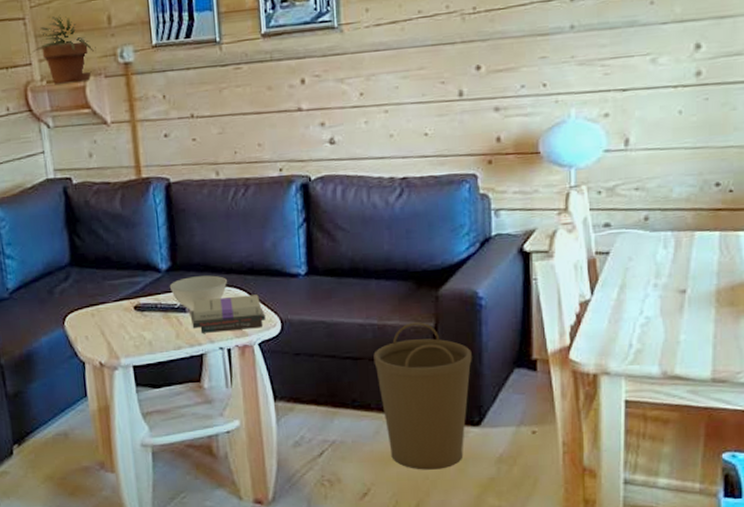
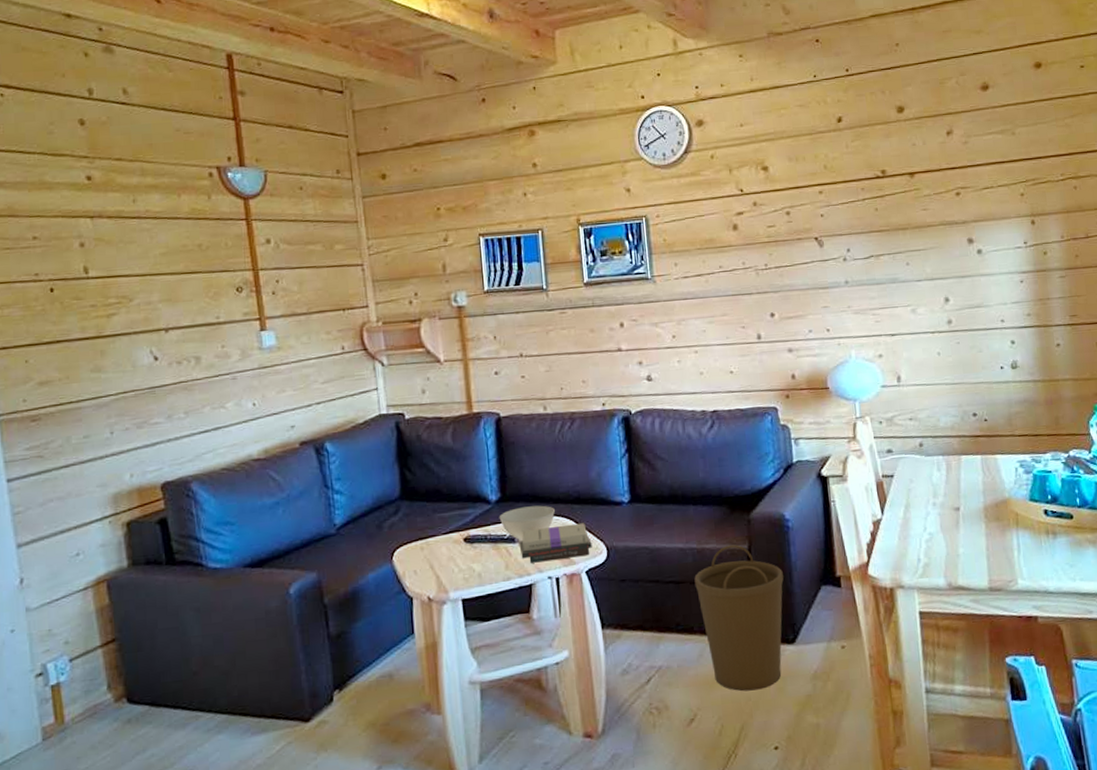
potted plant: present [31,14,96,86] -> none [368,262,431,326]

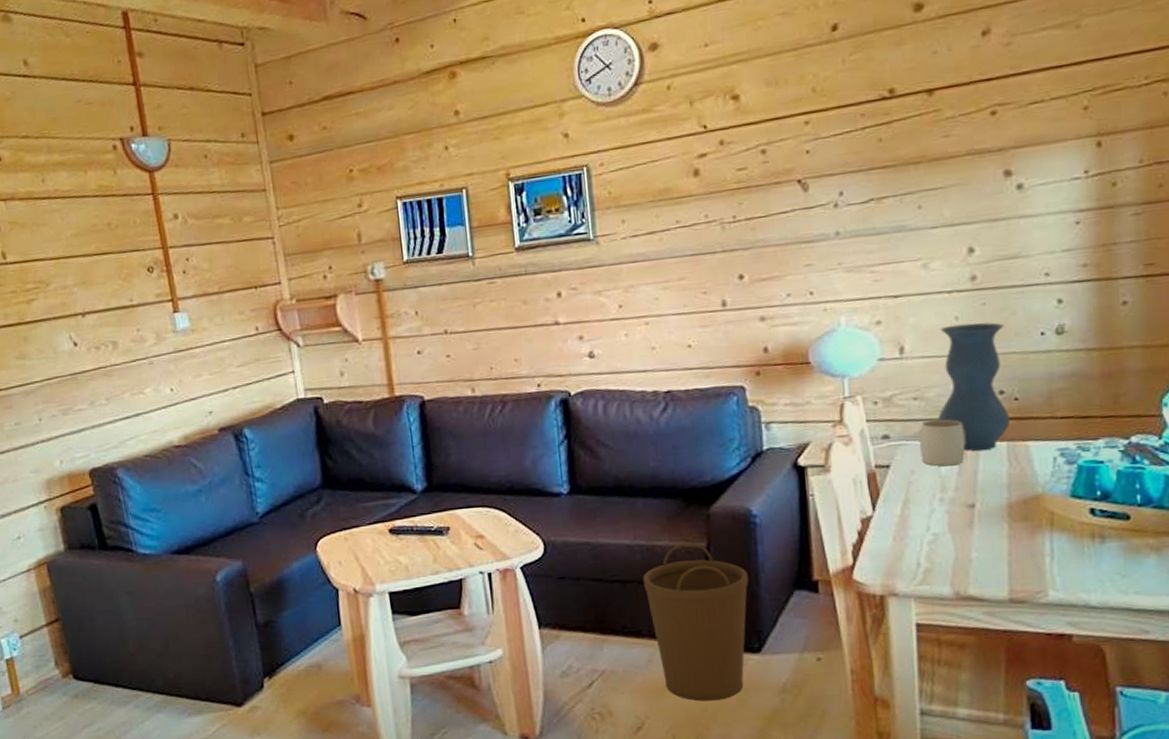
bowl: present [499,505,556,542] -> none [425,496,487,535]
books: present [519,523,592,563] -> none [447,515,527,557]
mug: none [915,436,950,476] -> present [919,419,966,467]
vase: none [927,358,983,463] -> present [937,322,1011,451]

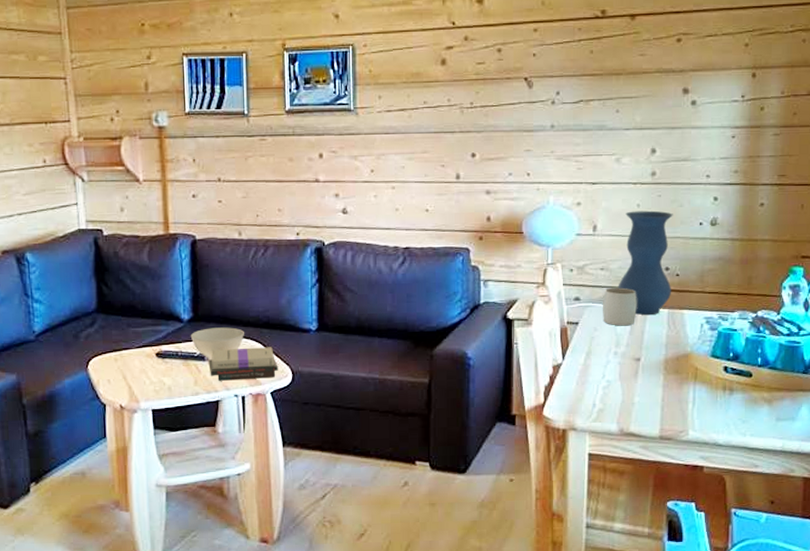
bowl: none [425,496,487,535] -> present [190,327,245,361]
books: none [447,515,527,557] -> present [208,347,278,381]
basket: present [643,542,749,701] -> none [374,378,460,513]

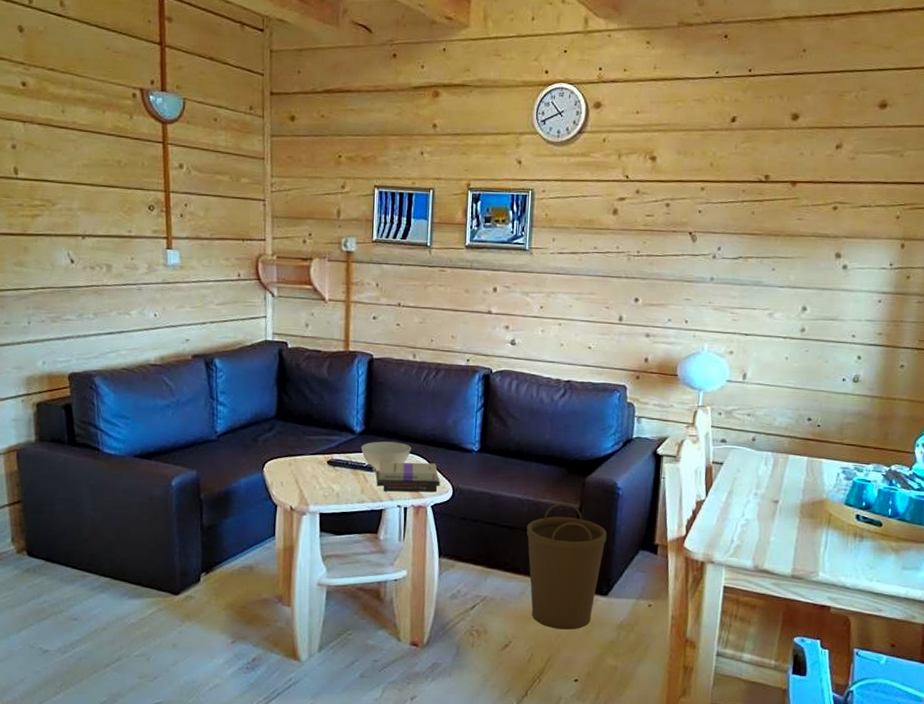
basket: none [374,378,460,513] -> present [526,502,607,630]
mug: present [603,287,637,326] -> none [746,433,780,470]
vase: present [618,210,673,315] -> none [762,363,819,461]

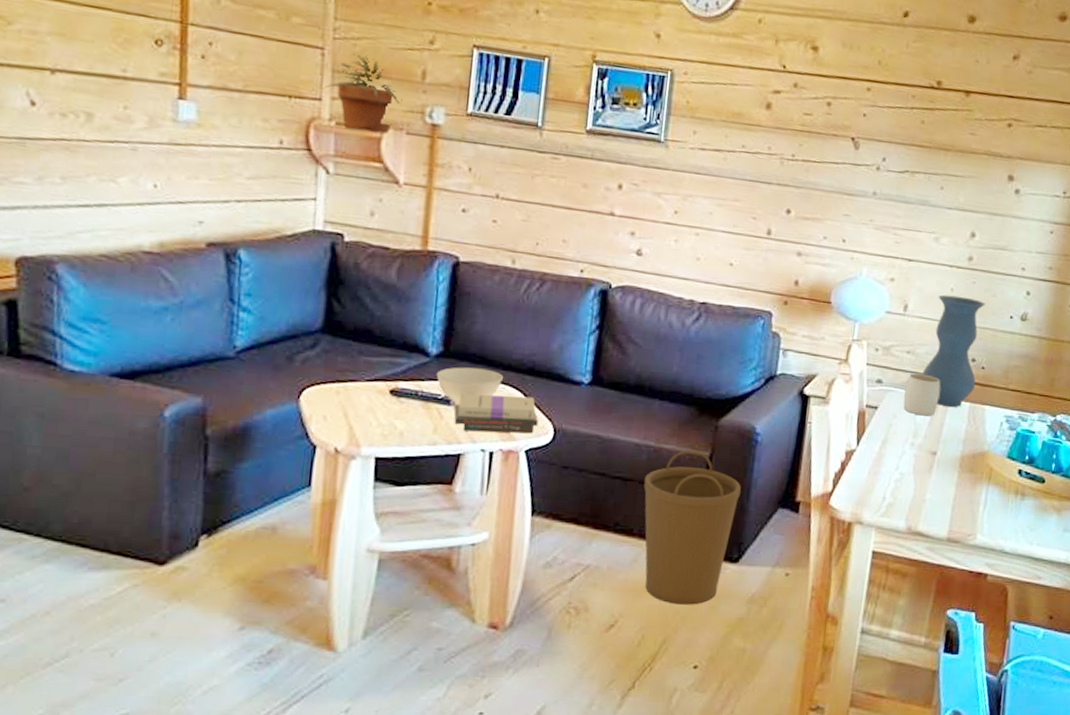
potted plant: none [267,202,324,262] -> present [324,55,403,134]
mug: none [746,433,780,470] -> present [903,373,941,416]
vase: none [762,363,819,461] -> present [922,294,985,407]

